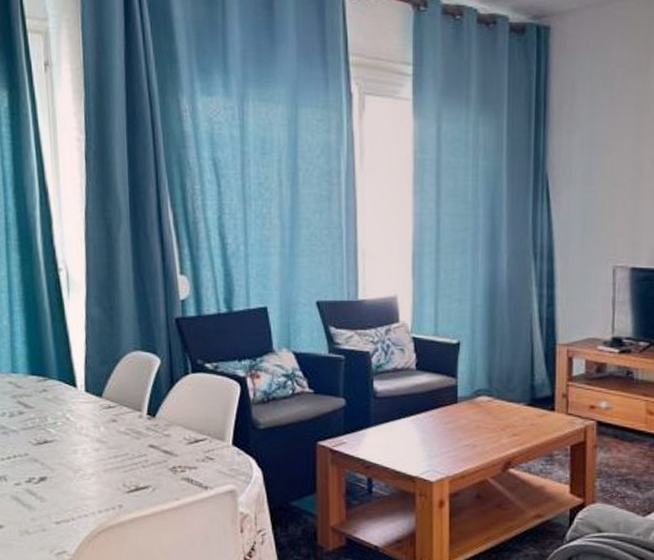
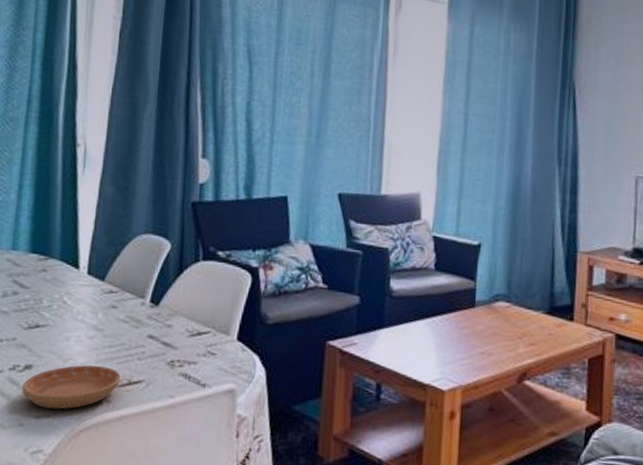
saucer: none [40,474,129,515] -> present [22,365,122,410]

